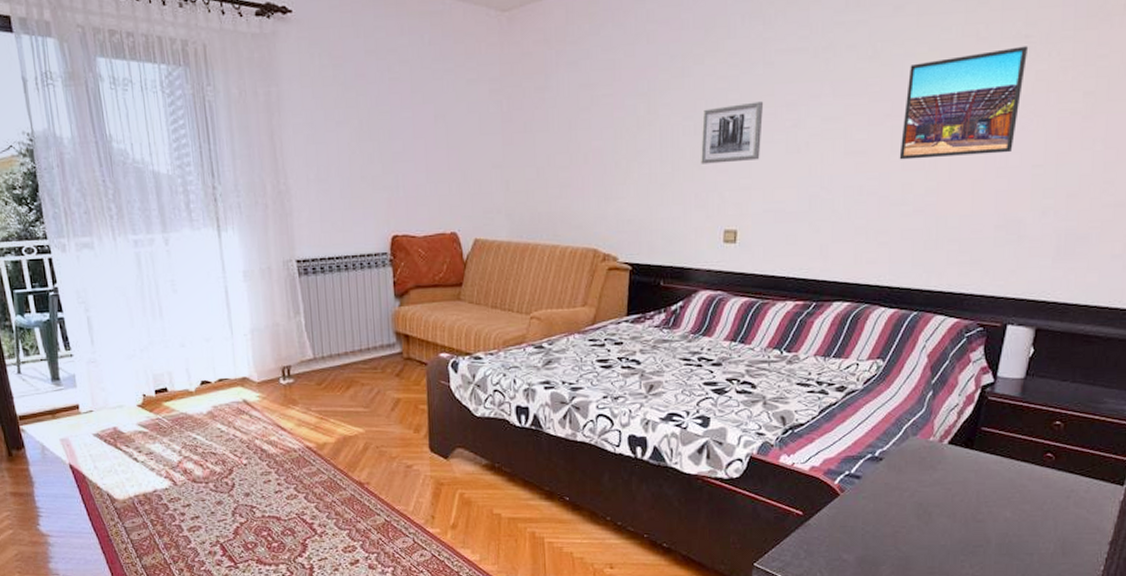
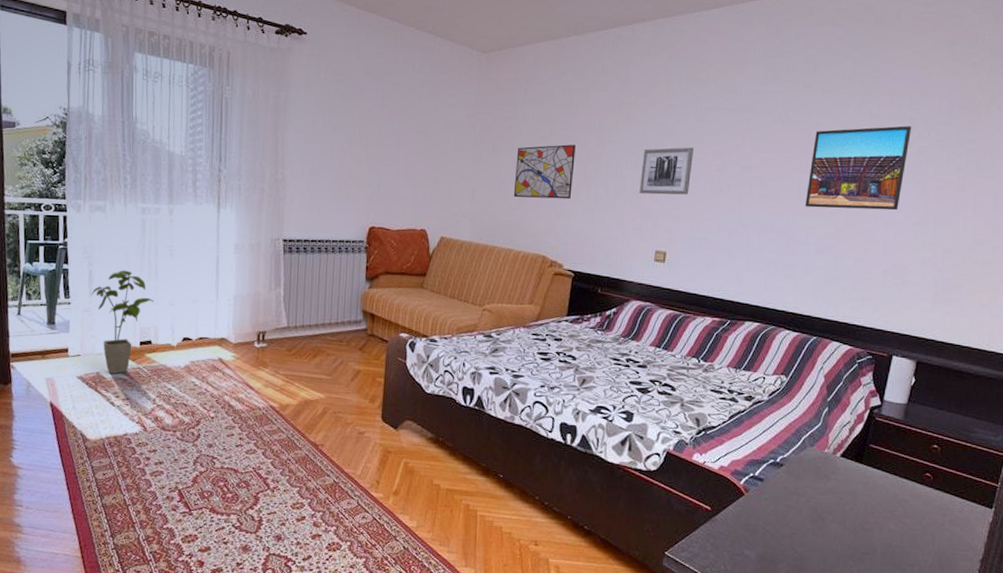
house plant: none [93,312,164,429] -> present [91,270,155,375]
wall art: none [553,114,623,184] -> present [513,144,576,200]

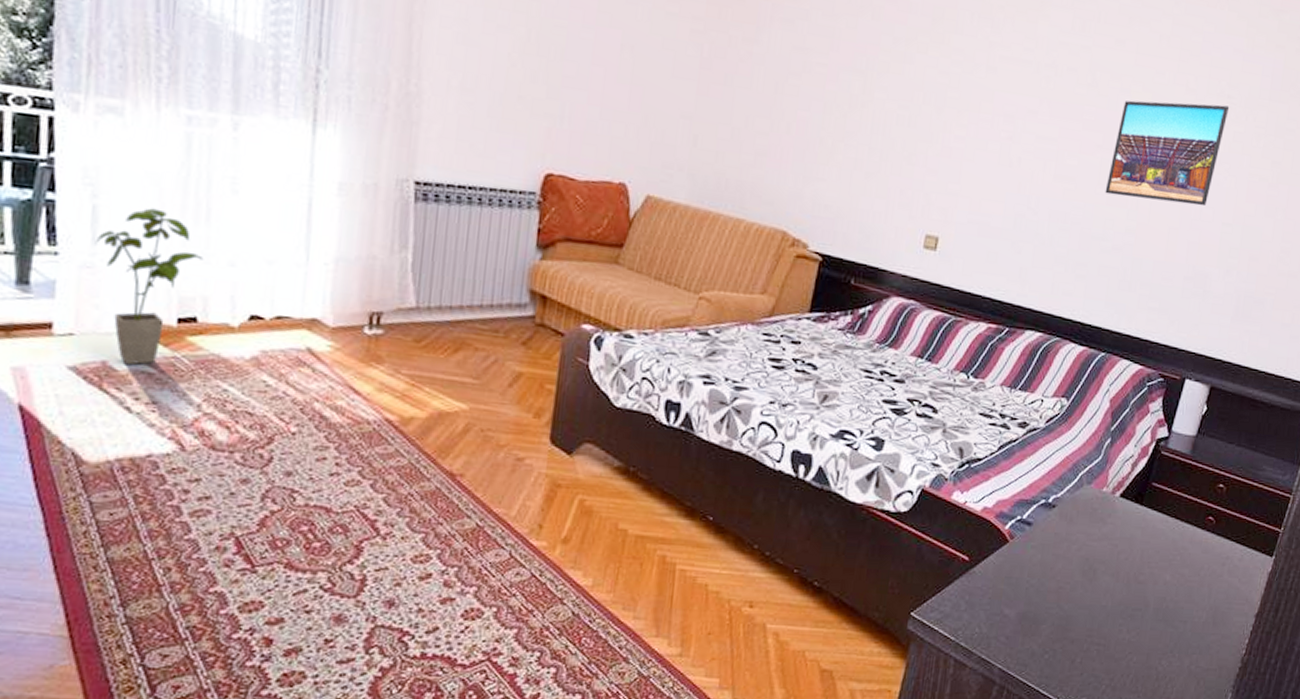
wall art: present [513,144,576,200] -> none [748,82,835,159]
wall art: present [639,147,693,195] -> none [911,101,981,167]

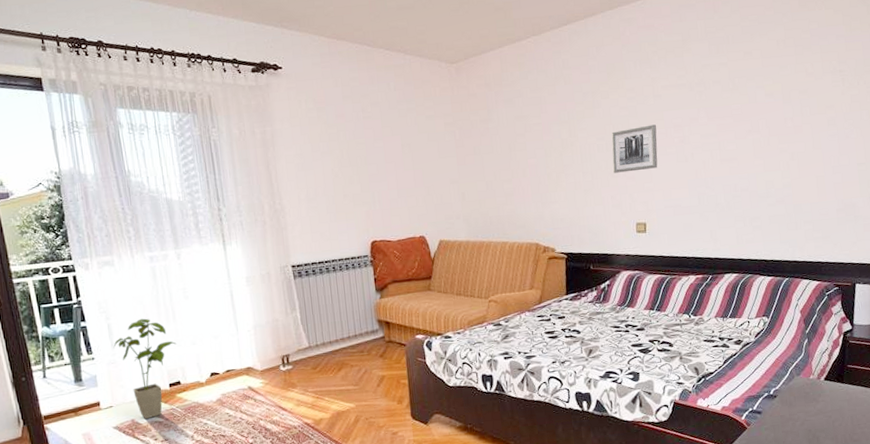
wall art: none [911,101,981,167] -> present [611,124,658,173]
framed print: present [1105,100,1230,207] -> none [760,78,843,164]

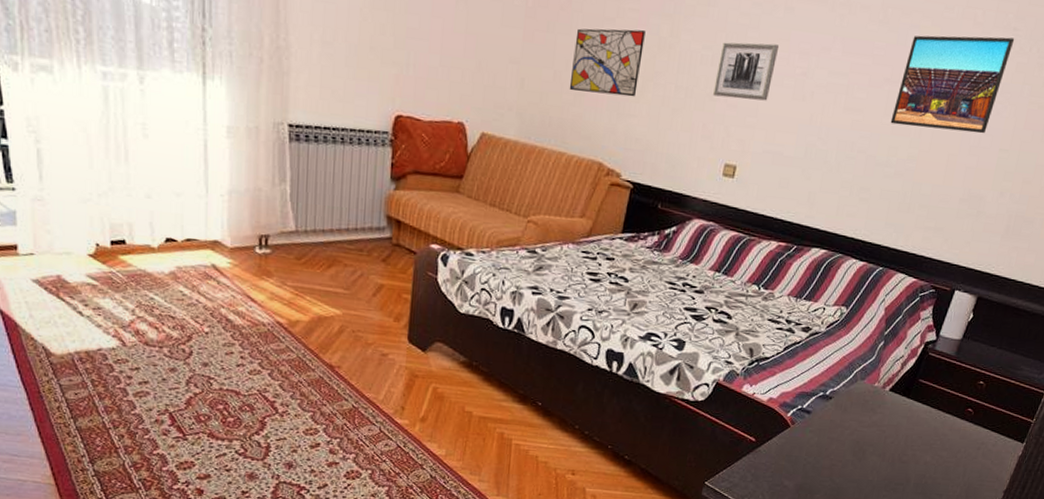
house plant: present [113,318,177,420] -> none [42,150,127,279]
wall art: none [497,137,553,194] -> present [569,28,645,97]
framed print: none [760,78,843,164] -> present [890,35,1015,134]

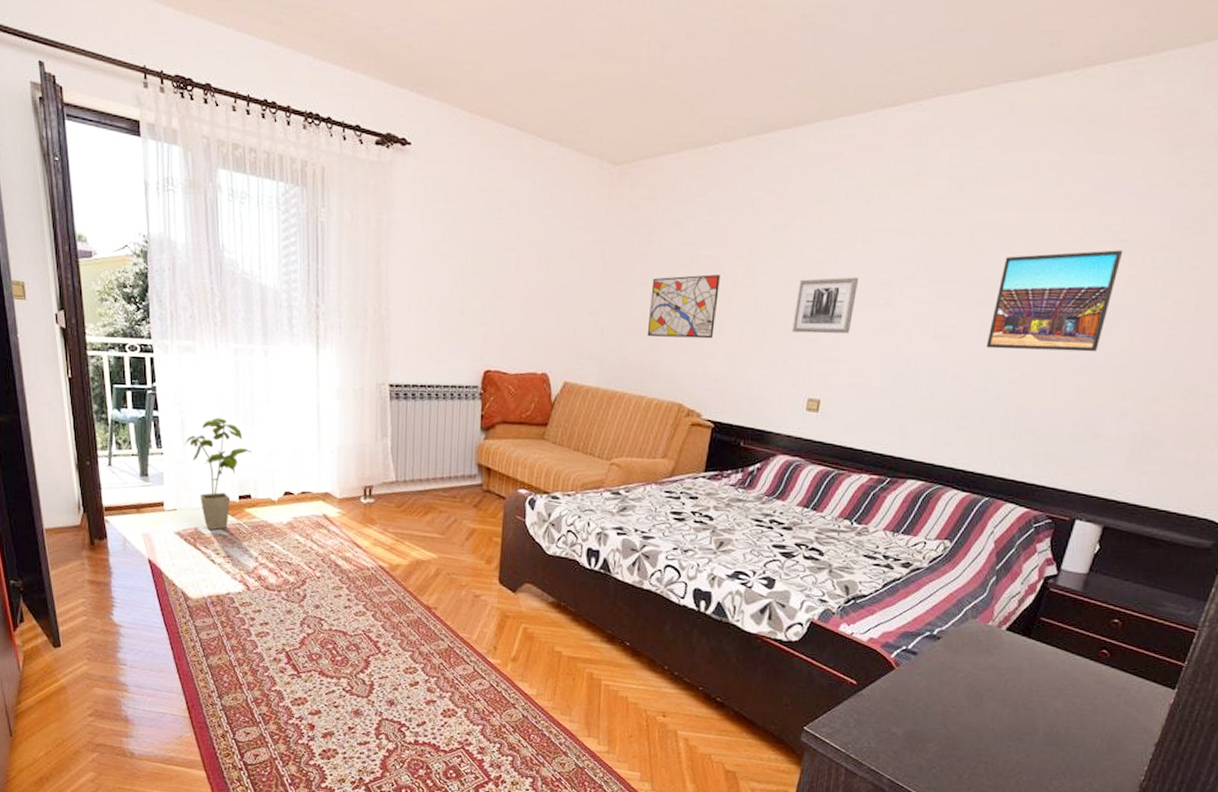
house plant: none [42,150,127,279] -> present [184,417,252,530]

